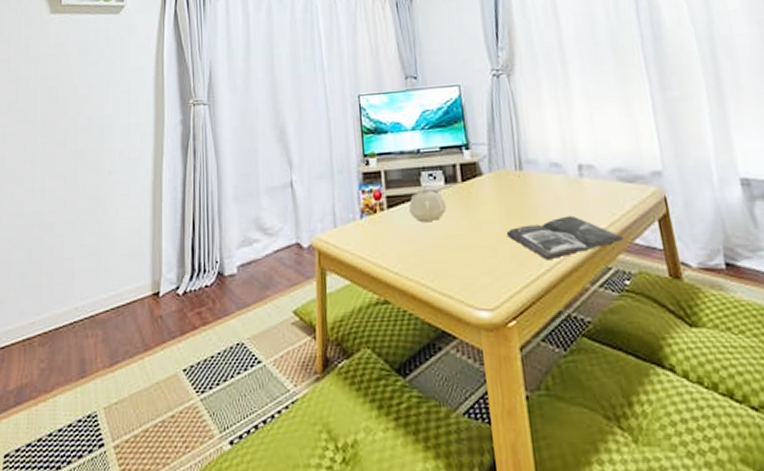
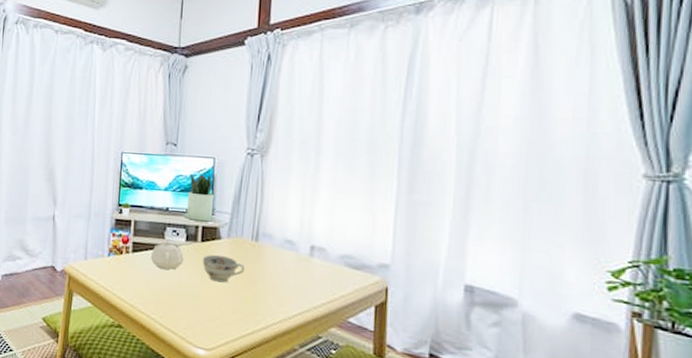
planter: none [437,105,473,159] -> present [184,174,216,222]
teacup: none [466,193,515,226] -> present [202,254,246,283]
magazine: present [506,215,625,261] -> none [232,287,340,321]

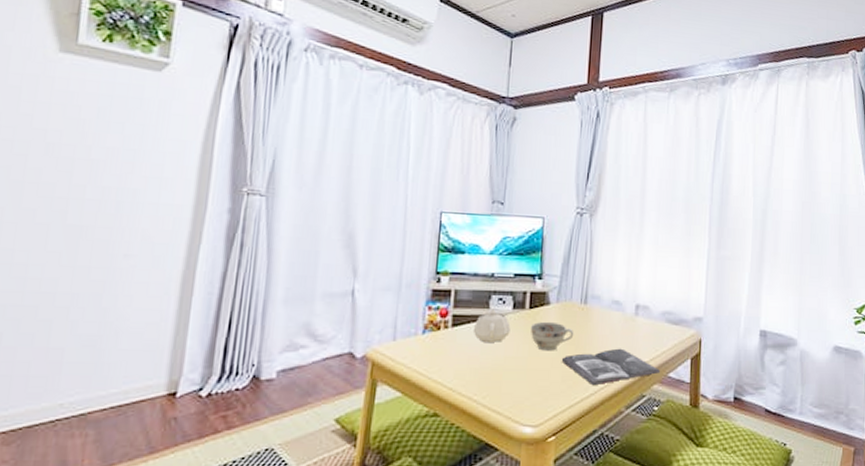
planter: present [184,174,216,222] -> none [511,235,545,287]
magazine: none [232,287,340,321] -> present [561,348,661,386]

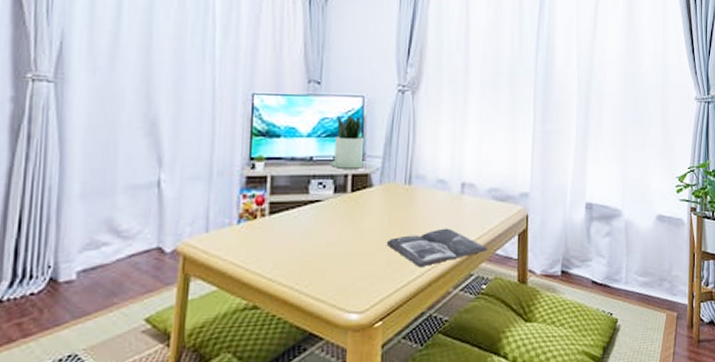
teapot: present [474,309,511,344] -> none [293,194,332,230]
planter: none [511,235,545,287] -> present [331,115,367,169]
teacup: present [530,321,574,351] -> none [352,204,399,235]

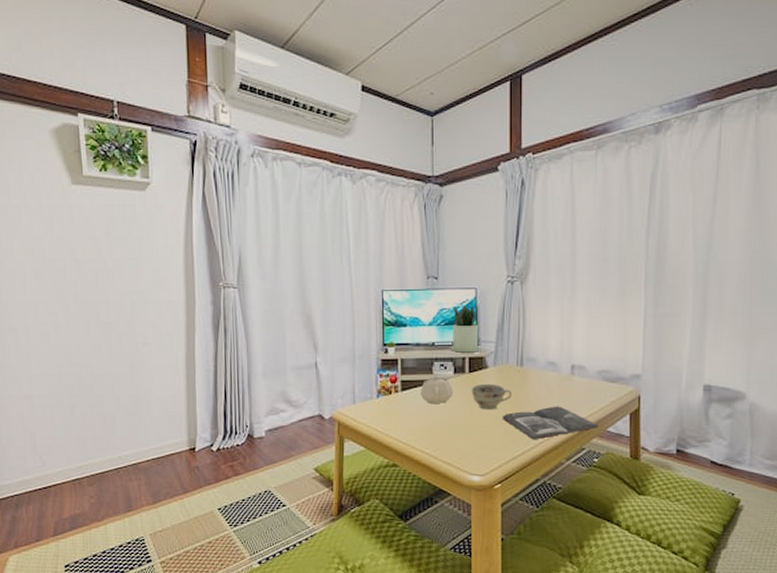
teapot: none [293,194,332,230] -> present [421,374,453,405]
teacup: none [352,204,399,235] -> present [471,383,513,410]

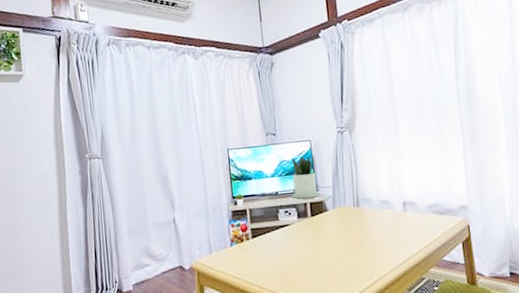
teapot: present [421,374,453,405] -> none [269,220,299,248]
teacup: present [471,383,513,410] -> none [314,225,353,250]
magazine: present [502,406,600,440] -> none [345,240,436,274]

